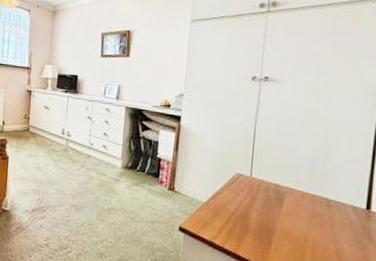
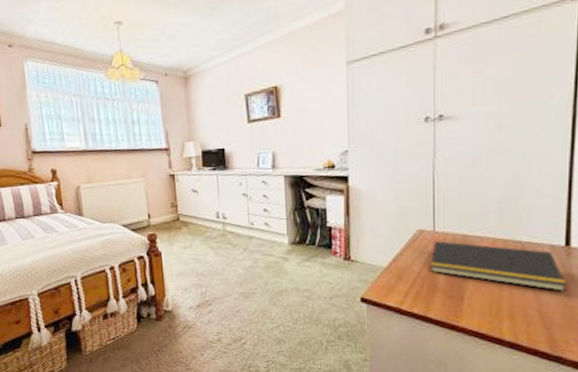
notepad: none [244,186,365,251] -> present [431,241,566,291]

